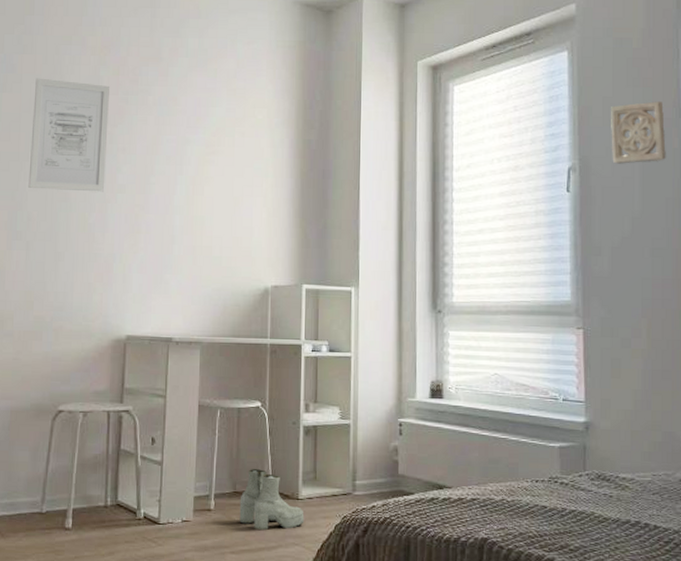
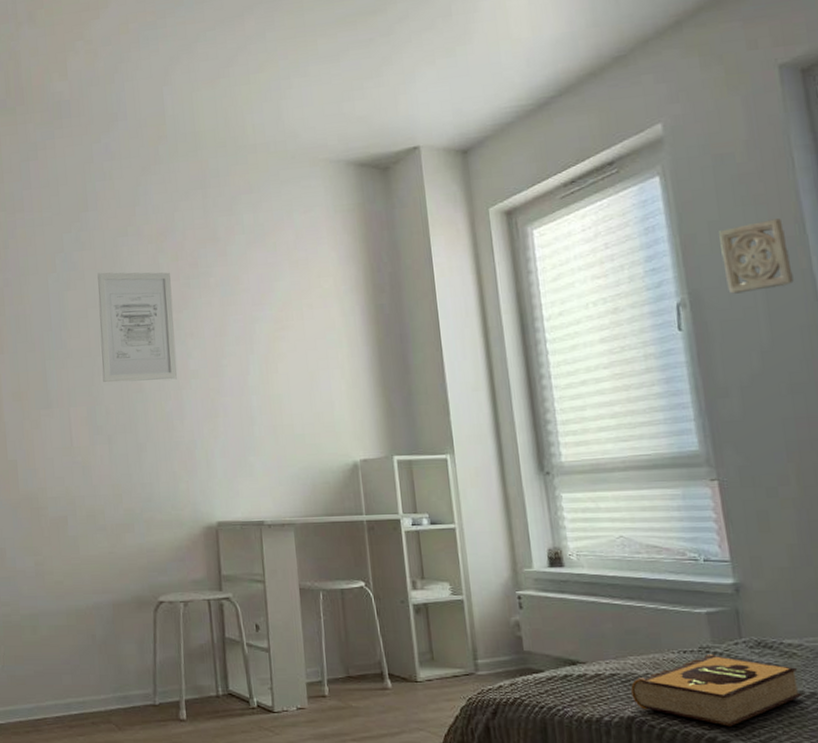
boots: present [239,468,304,530] -> none [354,651,427,715]
hardback book: none [488,484,628,549] -> present [631,654,801,726]

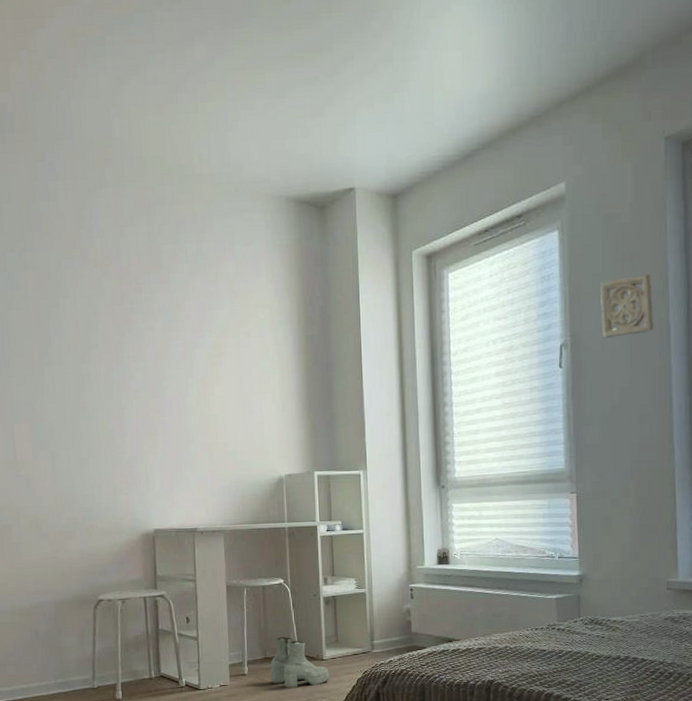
wall art: present [97,272,177,383] -> none [41,293,120,401]
boots: none [354,651,427,715] -> present [270,636,330,688]
hardback book: present [631,654,801,726] -> none [493,630,618,684]

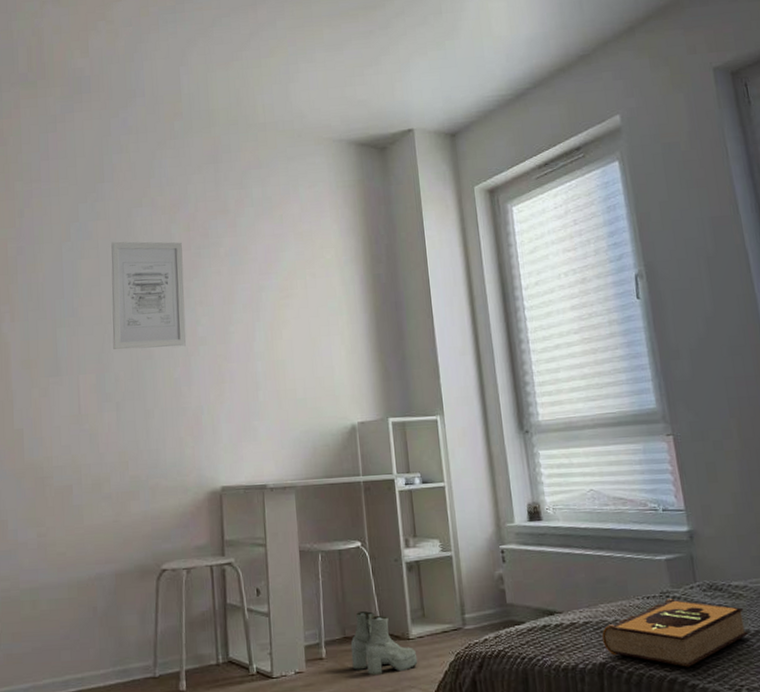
wall art: none [41,293,120,401] -> present [111,241,186,350]
hardback book: none [493,630,618,684] -> present [602,599,748,667]
wall ornament: present [601,274,653,338] -> none [669,200,730,266]

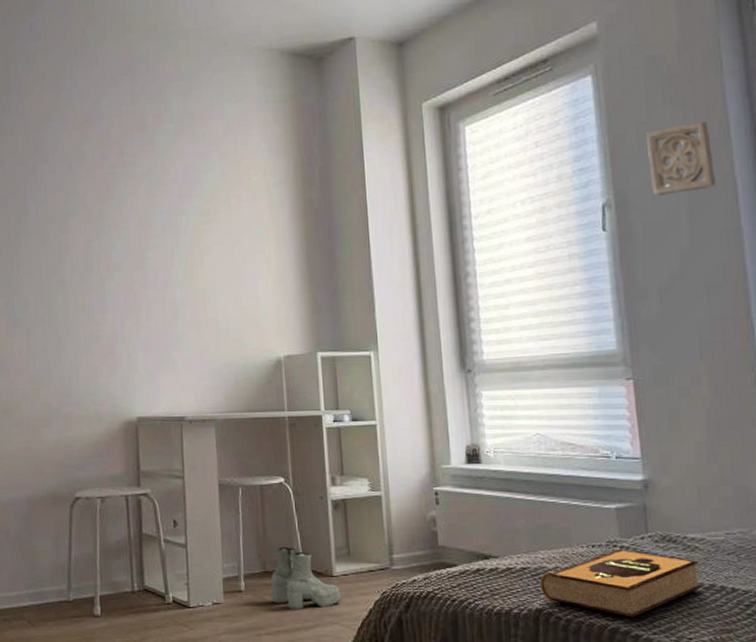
wall art: present [111,241,186,350] -> none [19,159,100,274]
wall ornament: none [669,200,730,266] -> present [647,121,716,196]

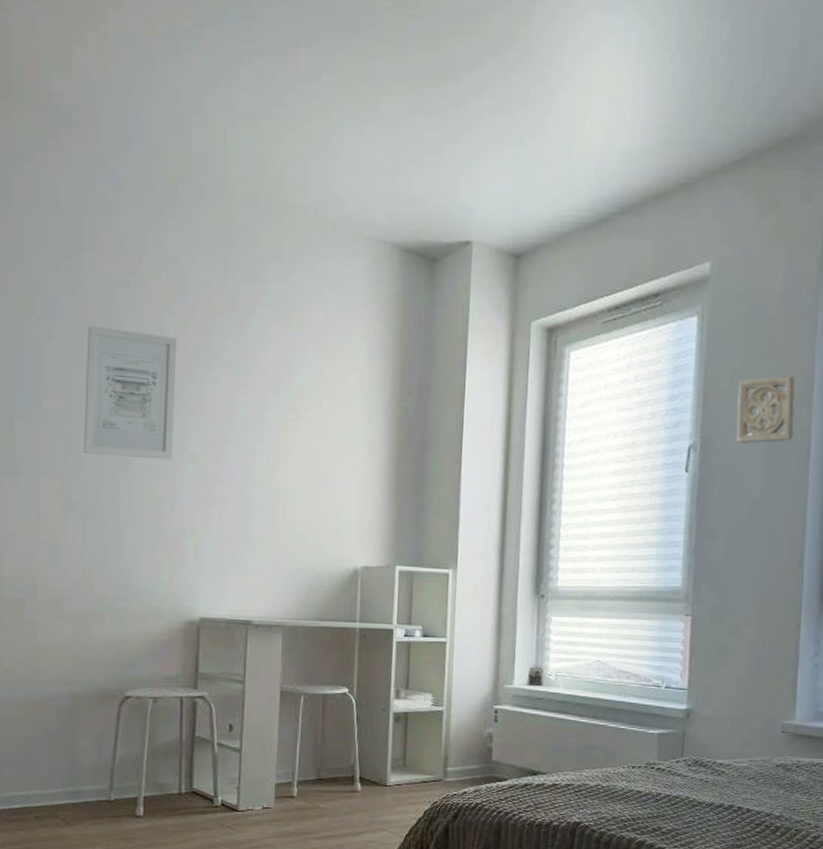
wall art: none [19,159,100,274] -> present [83,325,176,460]
boots: present [271,546,341,609] -> none [323,755,393,816]
hardback book: present [540,548,701,617] -> none [581,770,722,832]

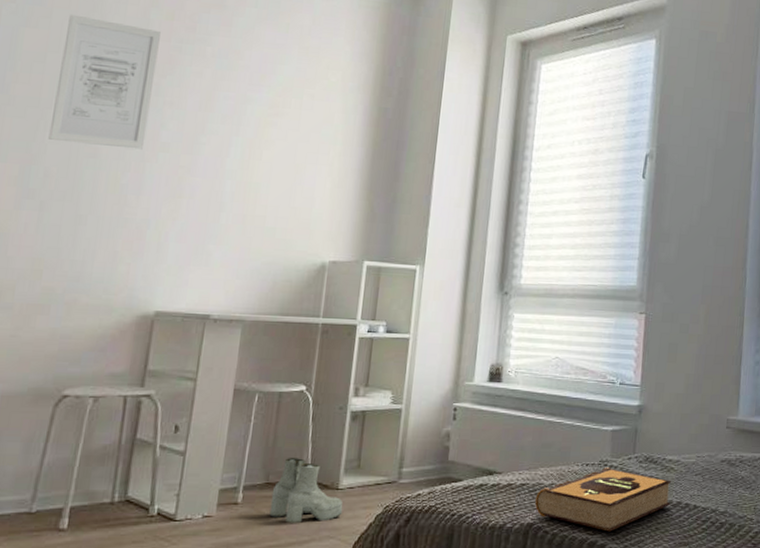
boots: none [323,755,393,816] -> present [269,457,343,523]
hardback book: none [581,770,722,832] -> present [535,467,671,532]
wall ornament: present [736,376,795,444] -> none [688,95,739,154]

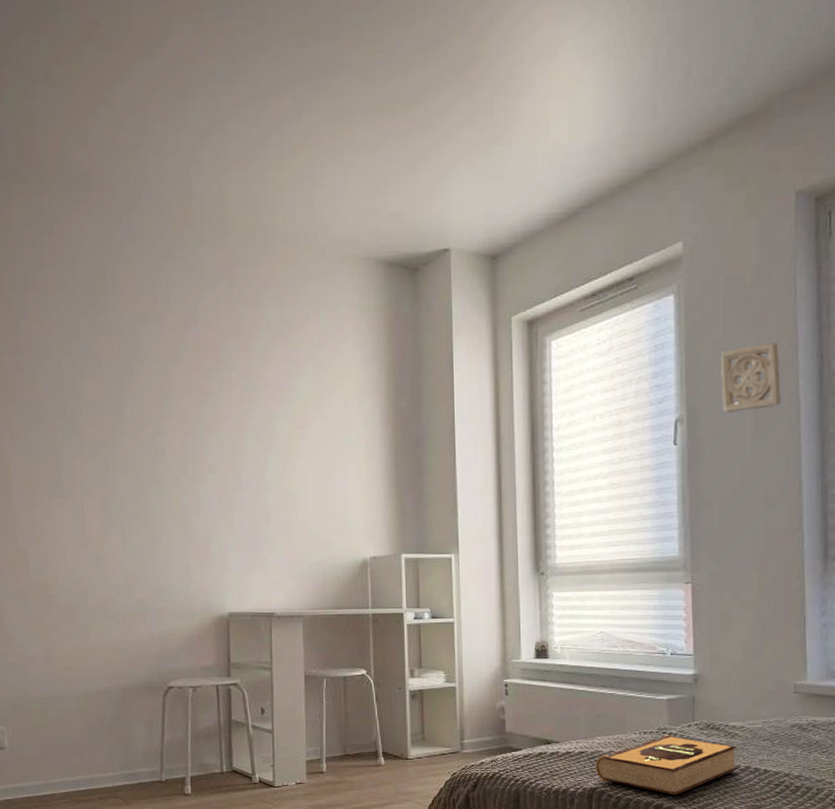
wall art: present [48,14,161,150] -> none [115,360,195,474]
boots: present [269,457,343,523] -> none [350,732,415,788]
wall ornament: none [688,95,739,154] -> present [721,343,781,413]

